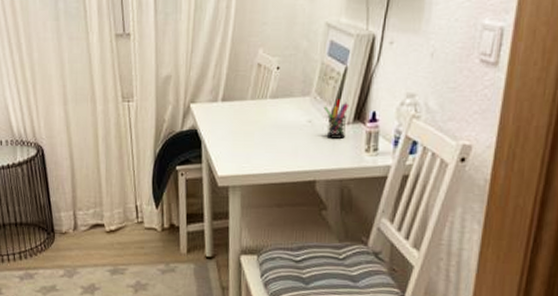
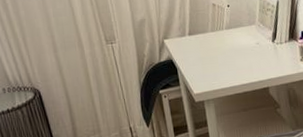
pen holder: present [323,99,350,139] -> none [266,25,285,54]

